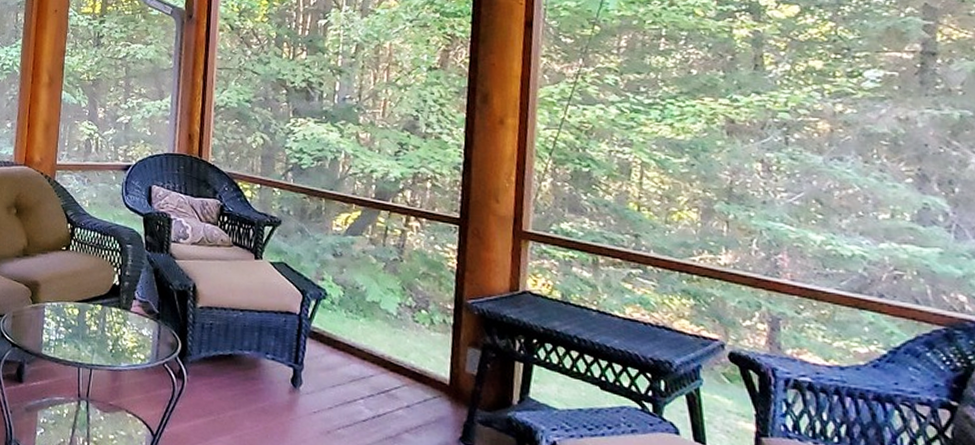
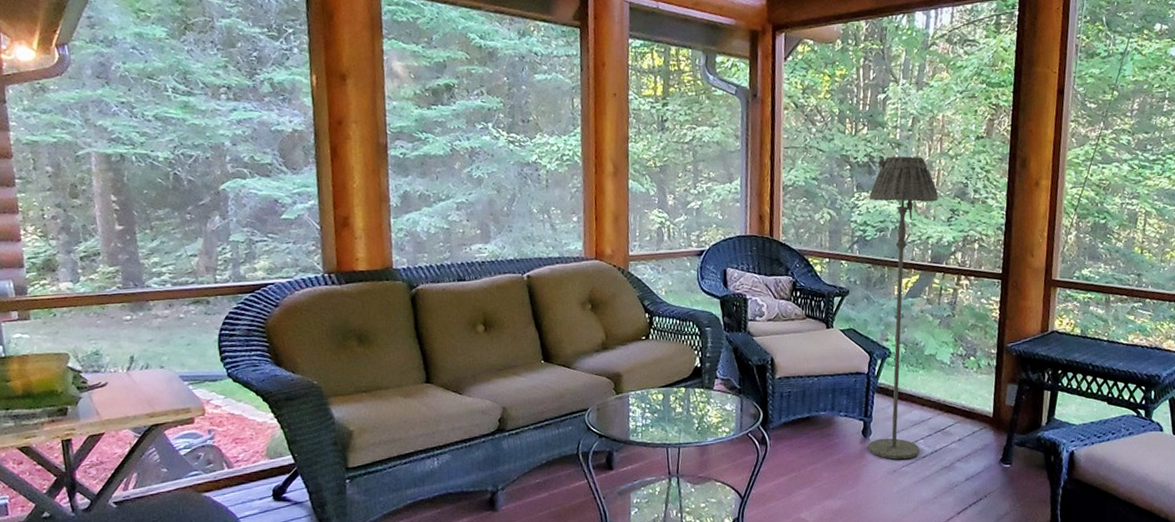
floor lamp: none [297,83,384,420] -> present [867,156,938,460]

